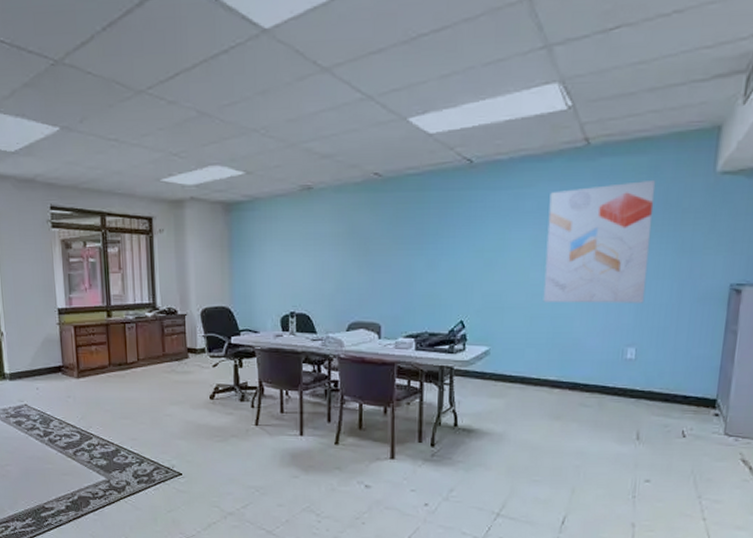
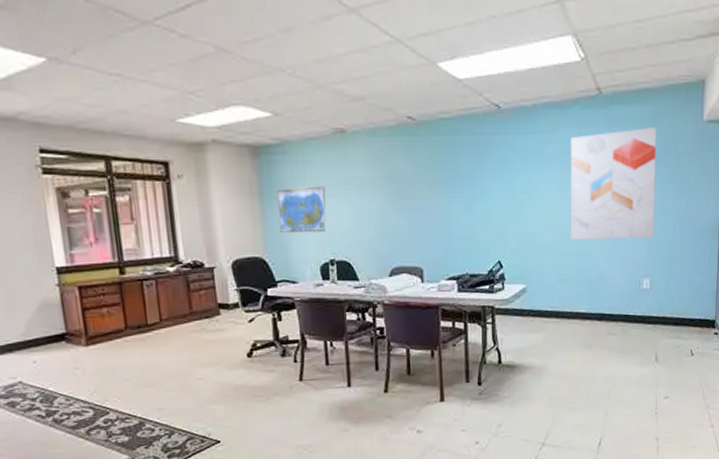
world map: none [244,241,290,286] -> present [277,186,326,234]

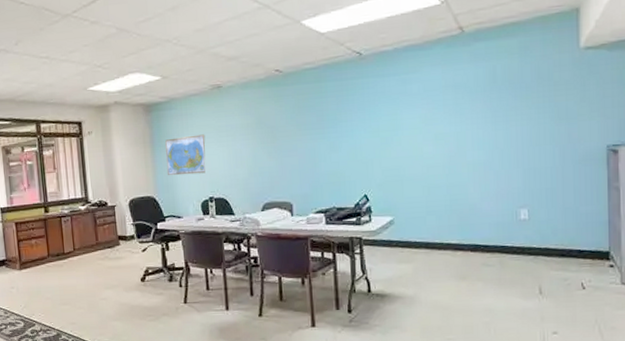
wall art: present [570,126,657,240] -> none [433,58,531,173]

